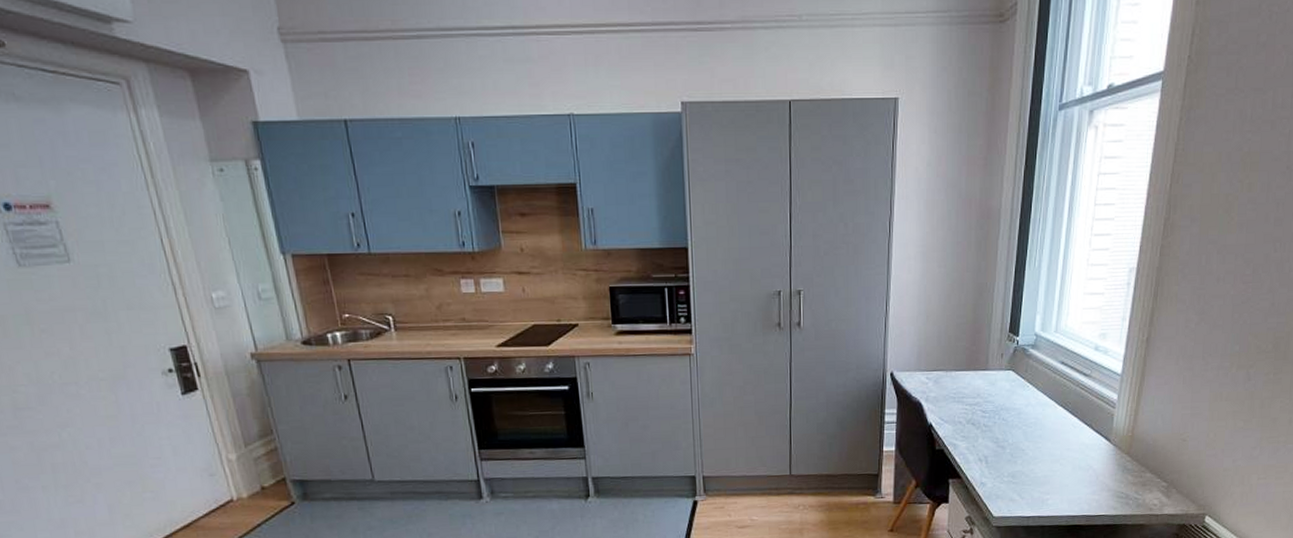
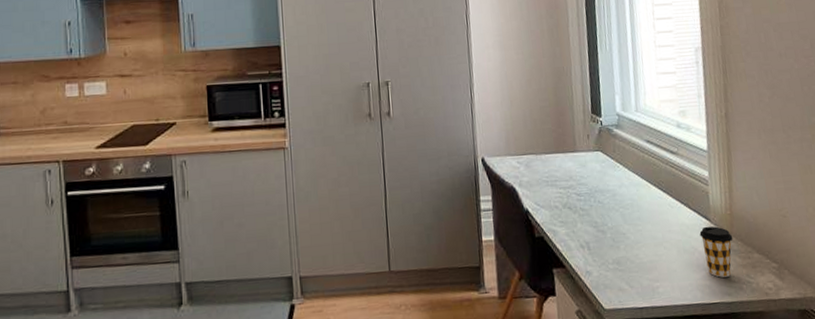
coffee cup: none [1097,446,1129,493] -> present [699,226,733,278]

